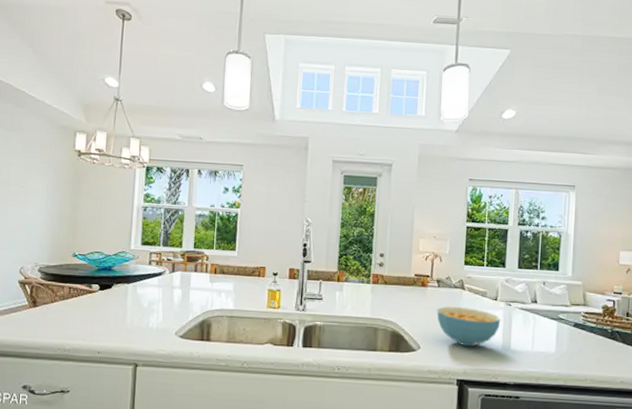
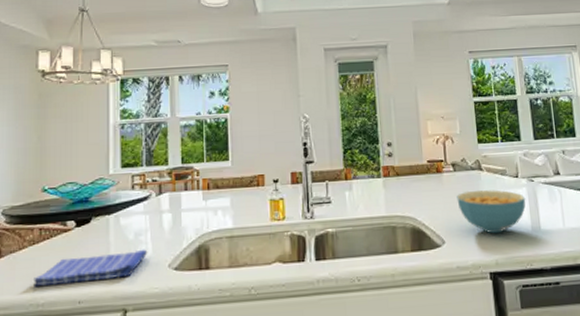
dish towel: none [62,314,159,338] -> present [34,249,148,288]

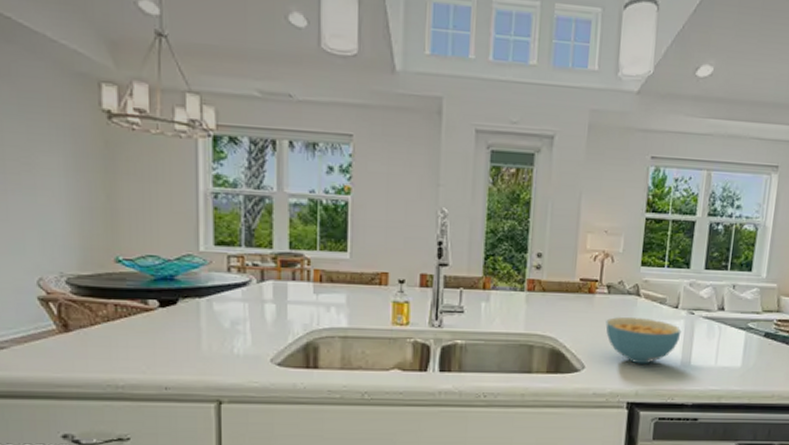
dish towel: present [34,249,148,288] -> none [110,339,247,369]

